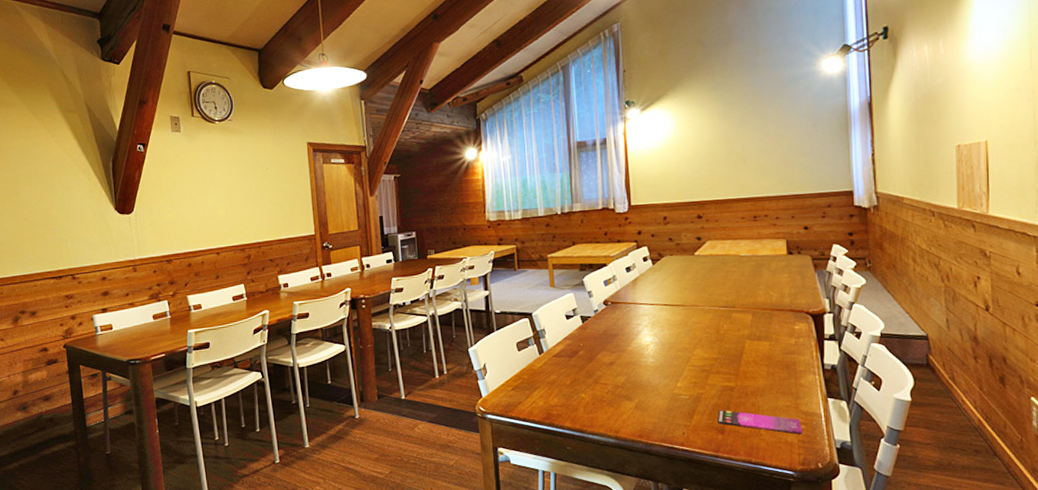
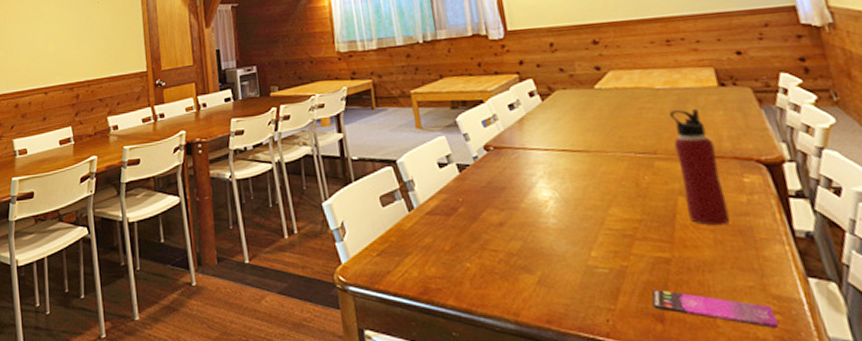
water bottle: none [749,272,781,362] -> present [670,109,731,226]

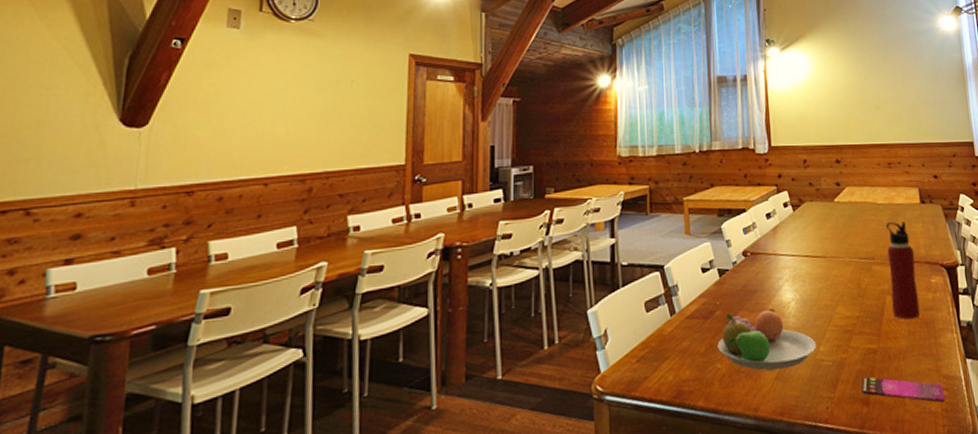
fruit bowl: none [464,208,587,274] -> present [717,309,817,371]

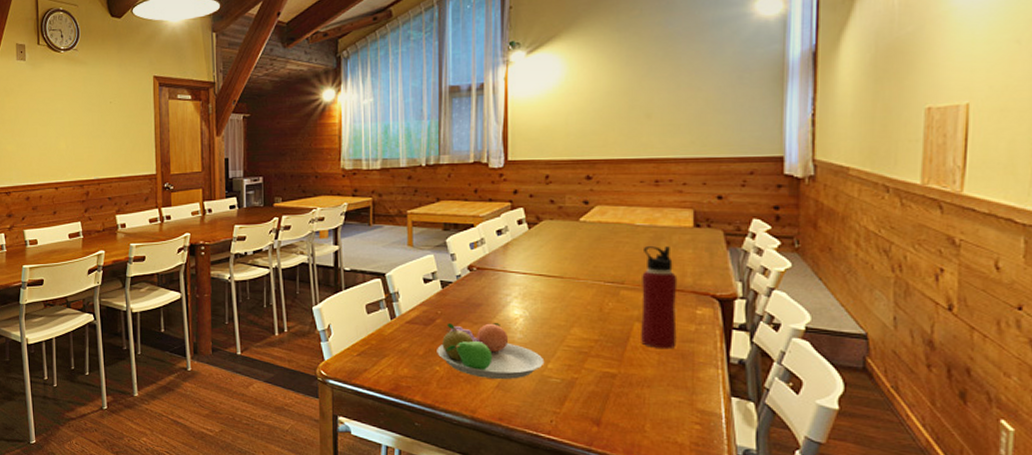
smartphone: present [861,377,945,403] -> none [593,399,696,436]

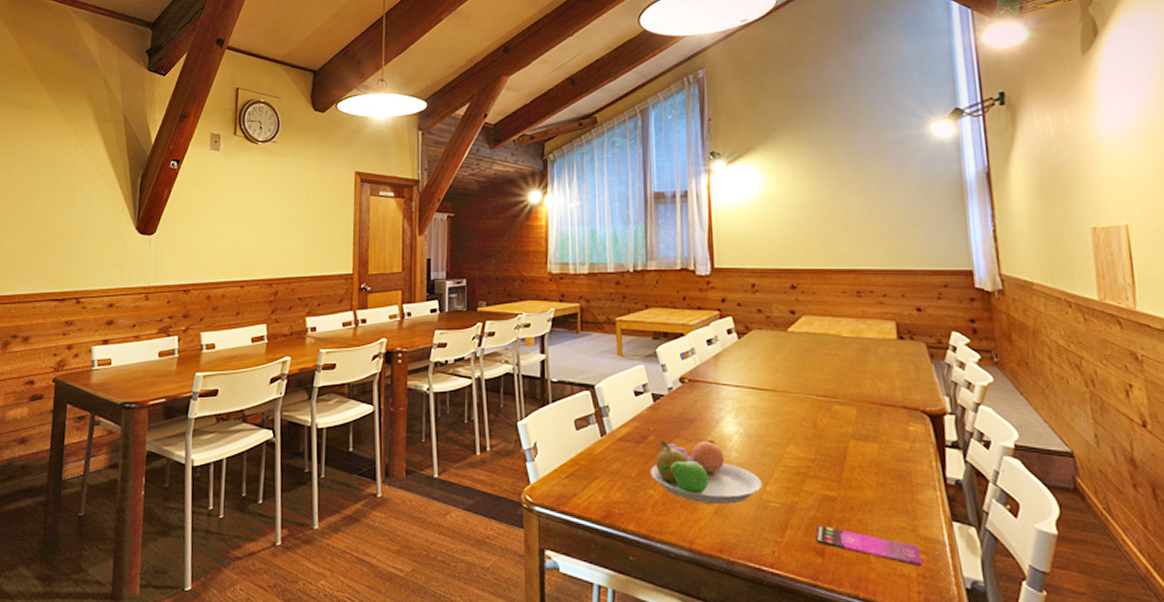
smartphone: none [593,399,696,436] -> present [815,525,922,566]
water bottle: present [641,245,678,350] -> none [852,357,893,469]

